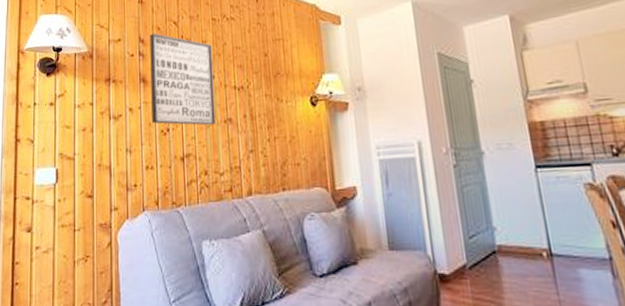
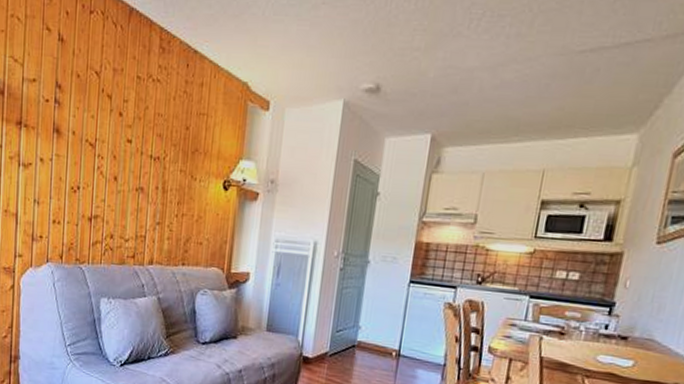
wall art: present [149,33,216,126] -> none [63,79,134,191]

